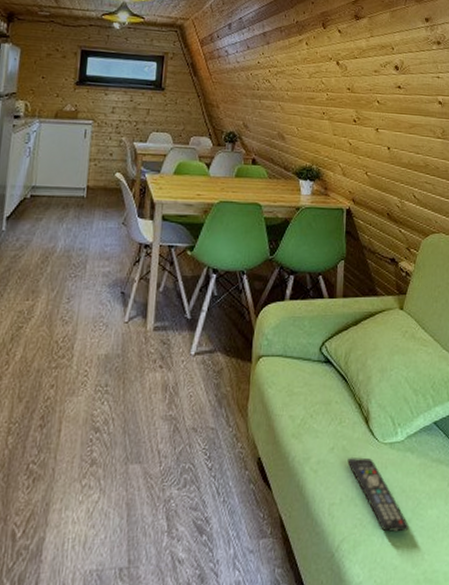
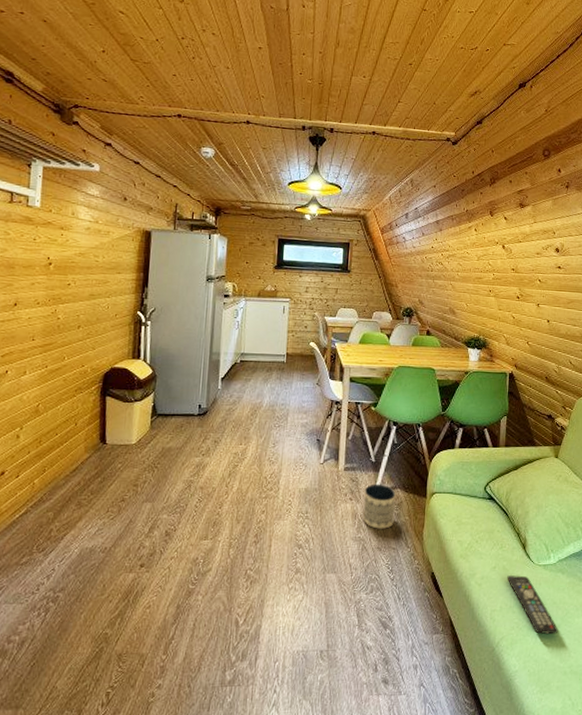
planter: none [174,346,216,404] -> present [362,483,396,529]

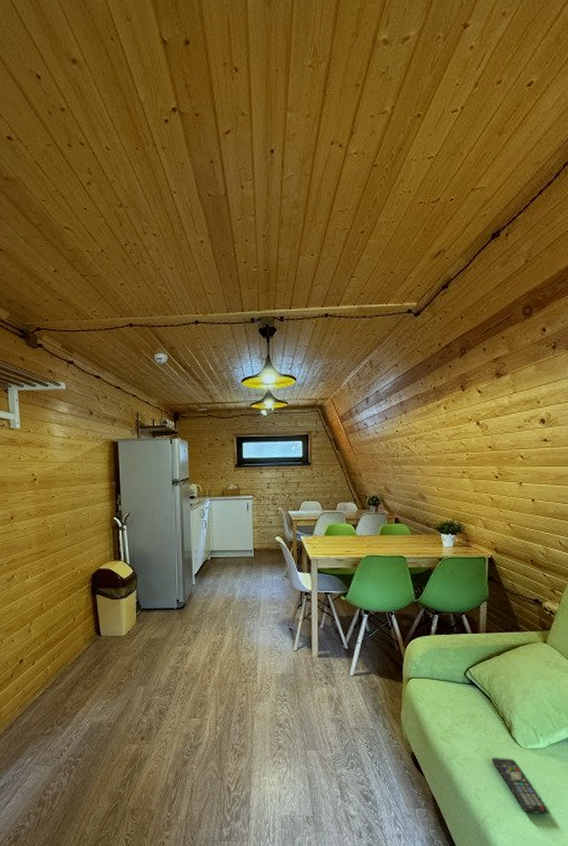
planter: present [362,483,396,529] -> none [339,669,371,711]

